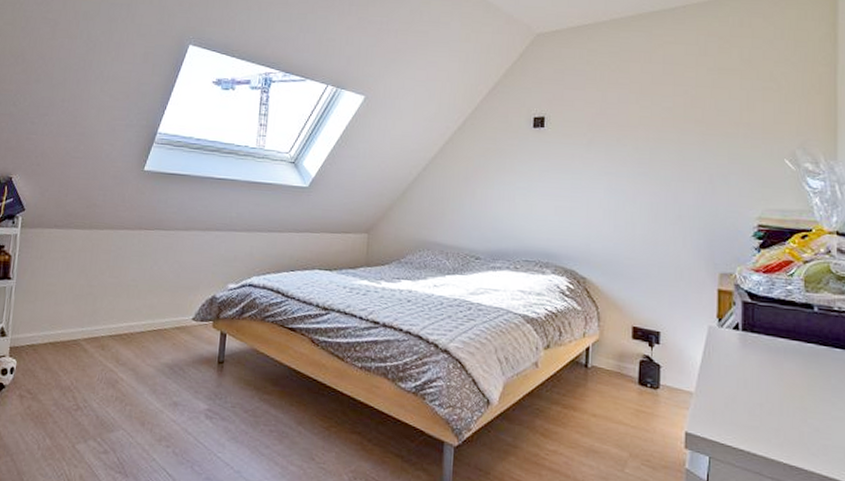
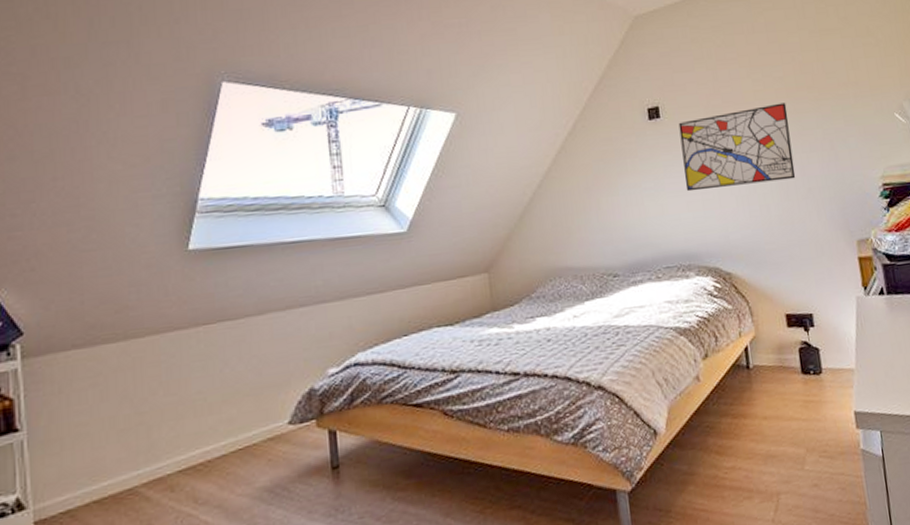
wall art: none [557,131,671,204] -> present [678,103,796,192]

